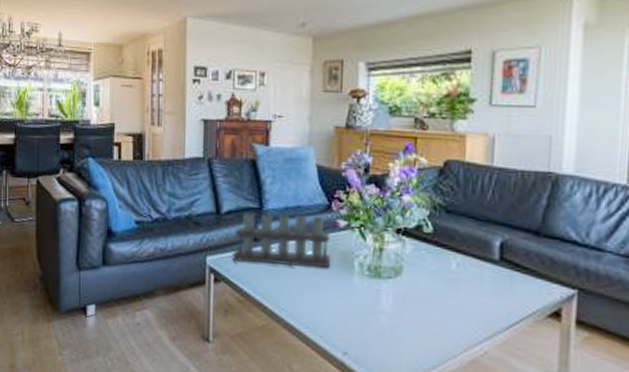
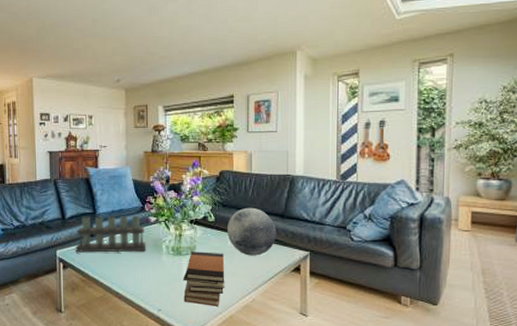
book stack: none [380,274,444,357] -> present [183,251,225,306]
decorative orb: none [451,216,527,289] -> present [227,207,276,256]

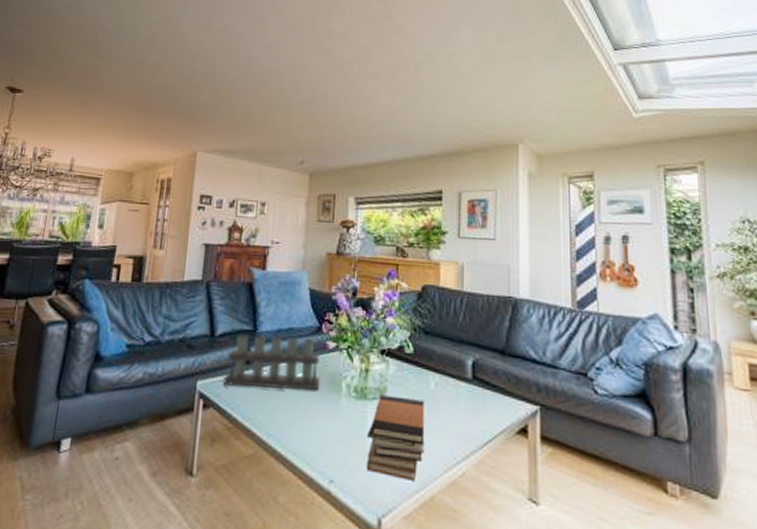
decorative orb: present [227,207,276,256] -> none [430,337,495,407]

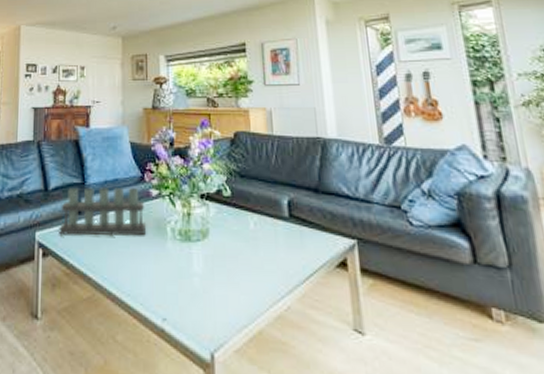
book stack: present [366,395,425,481] -> none [194,236,249,316]

